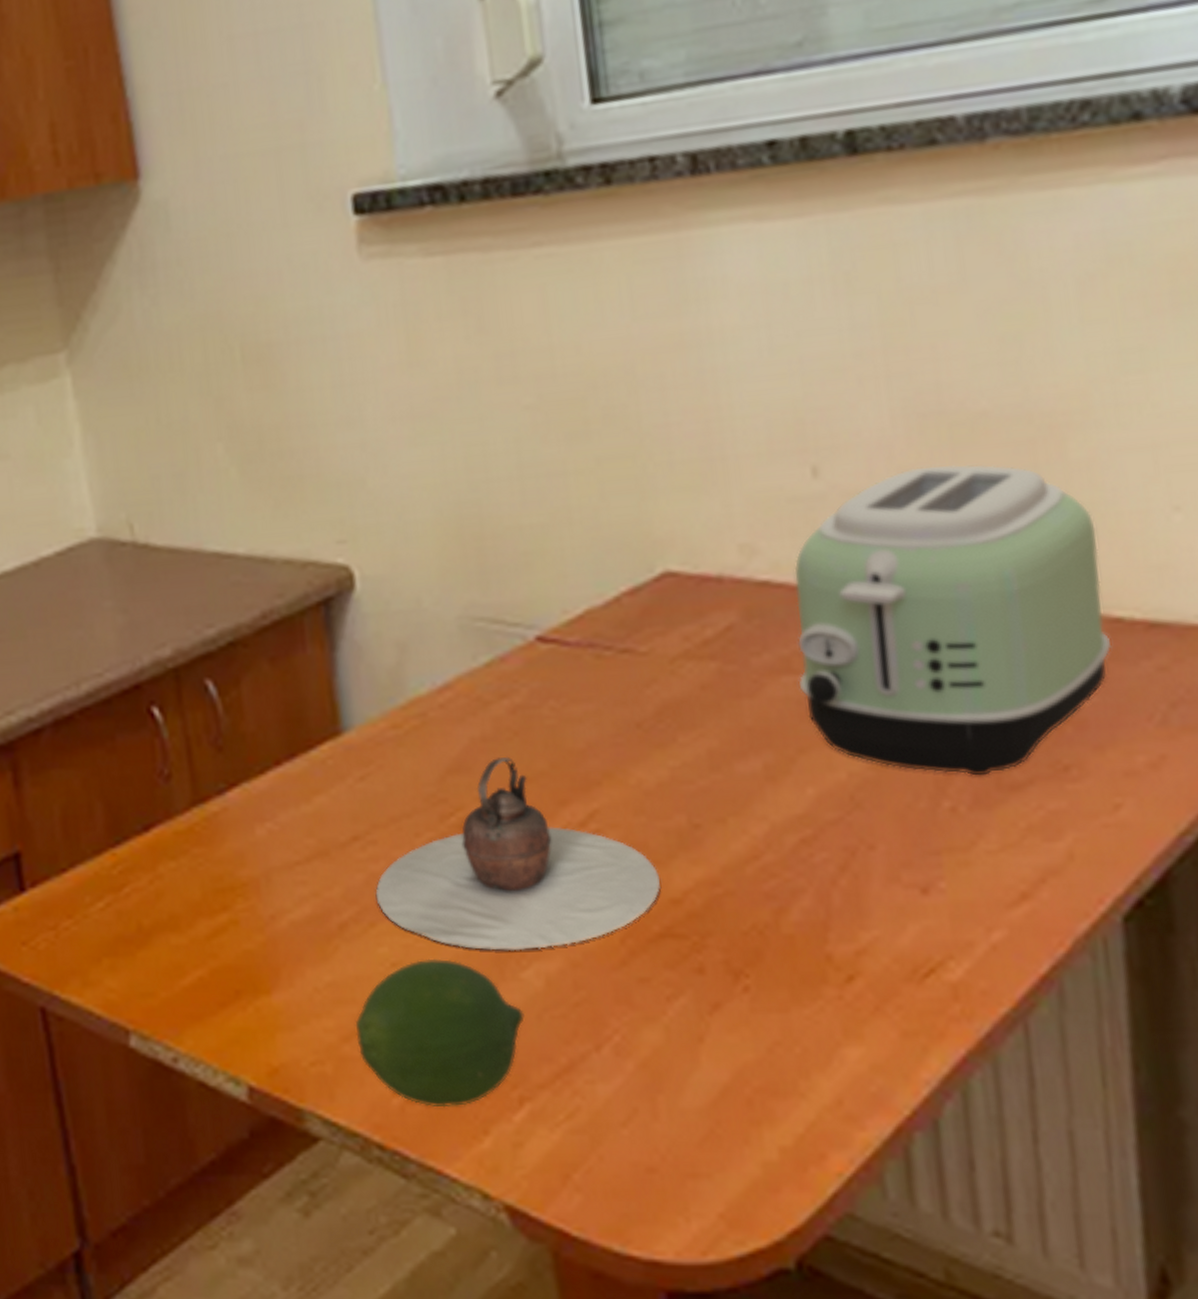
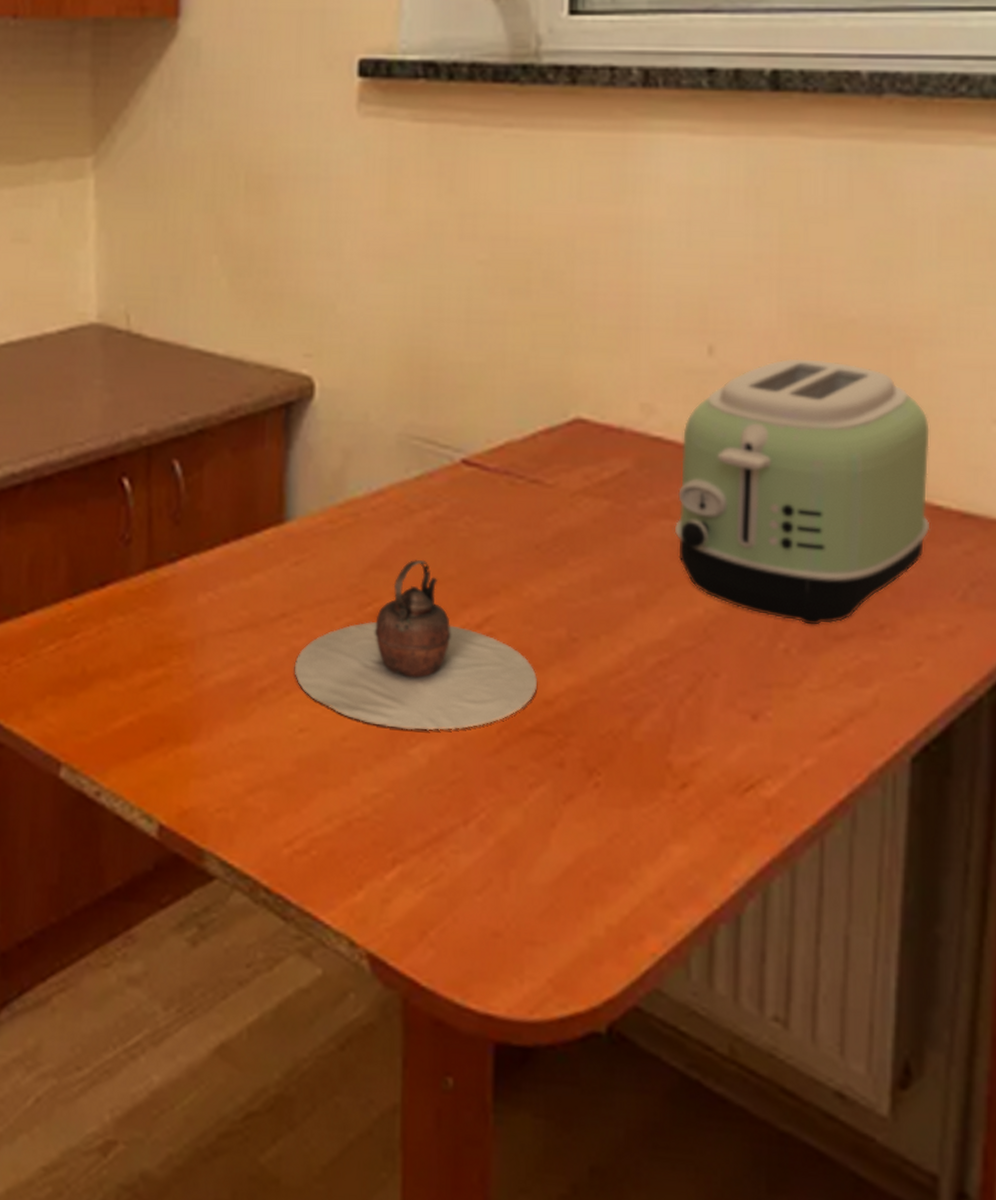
fruit: present [355,958,524,1108] -> none [259,728,407,862]

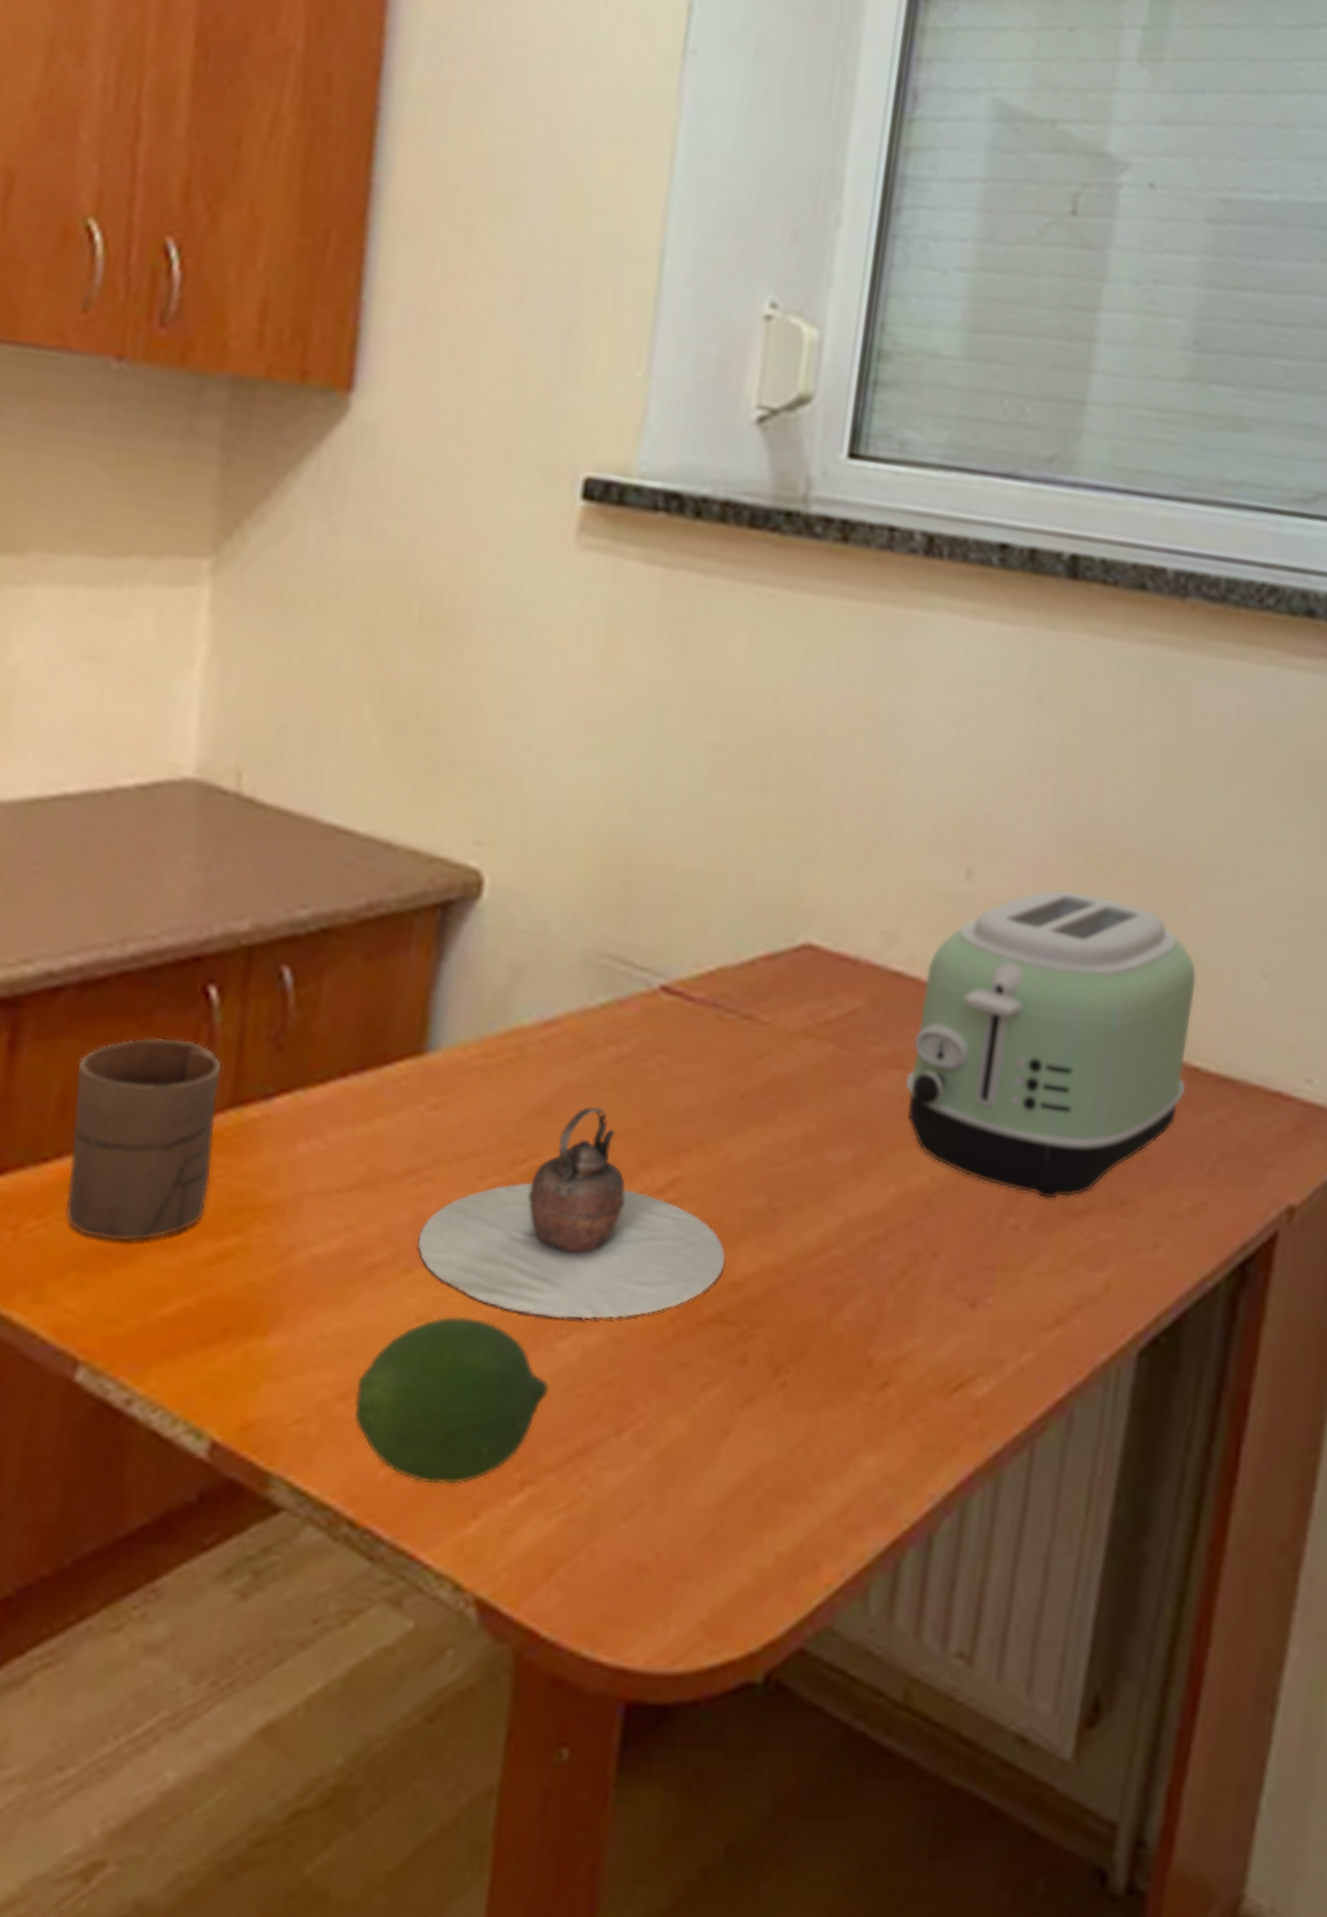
cup: none [38,519,139,672] -> present [65,1037,222,1241]
fruit: none [259,728,407,862] -> present [354,1316,550,1484]

